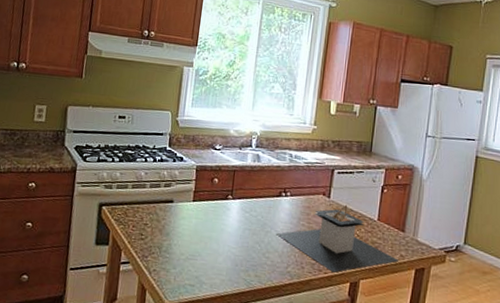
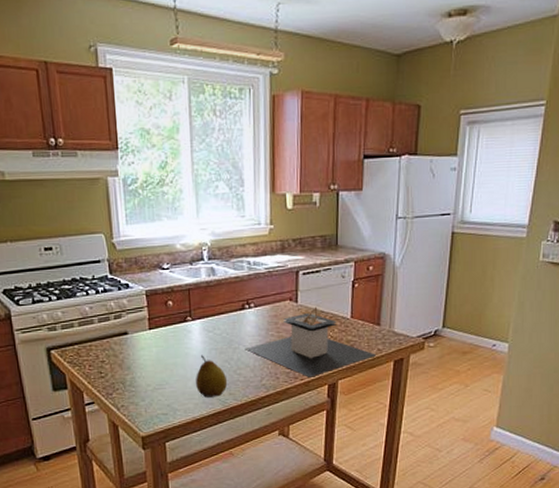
fruit: none [225,233,256,277] -> present [196,355,228,398]

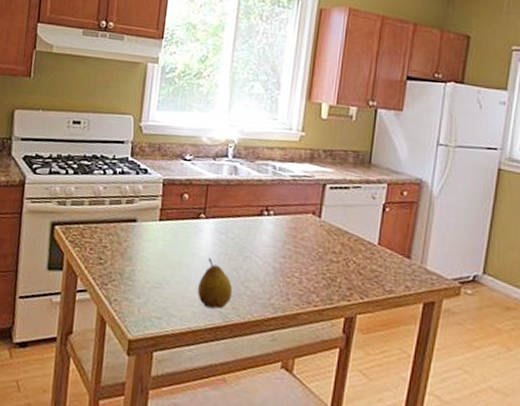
architectural model: present [245,306,376,378] -> none [257,225,403,306]

